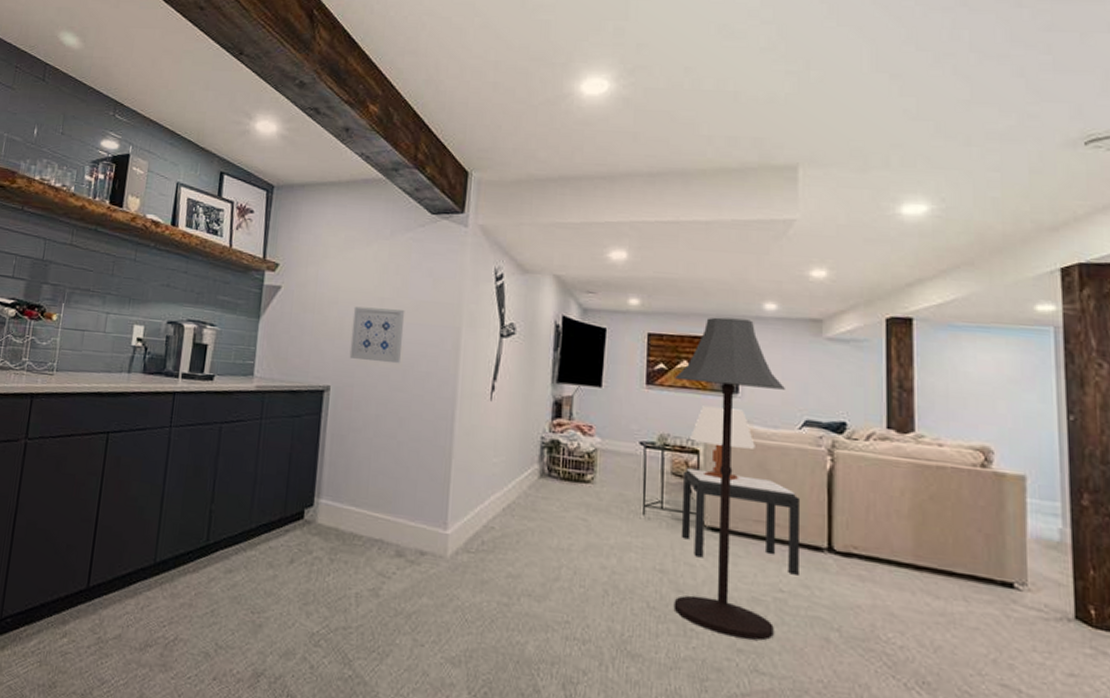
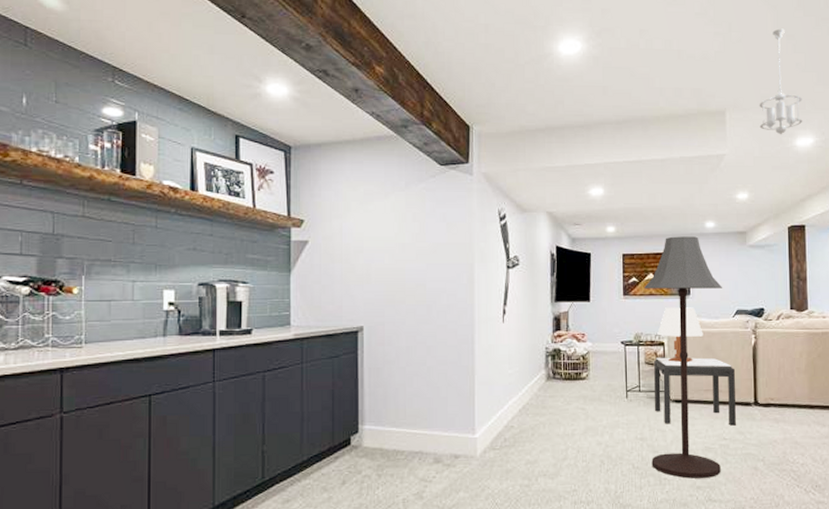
wall art: present [349,306,405,364] -> none [378,253,425,301]
pendant light: none [846,66,912,199] -> present [759,28,803,135]

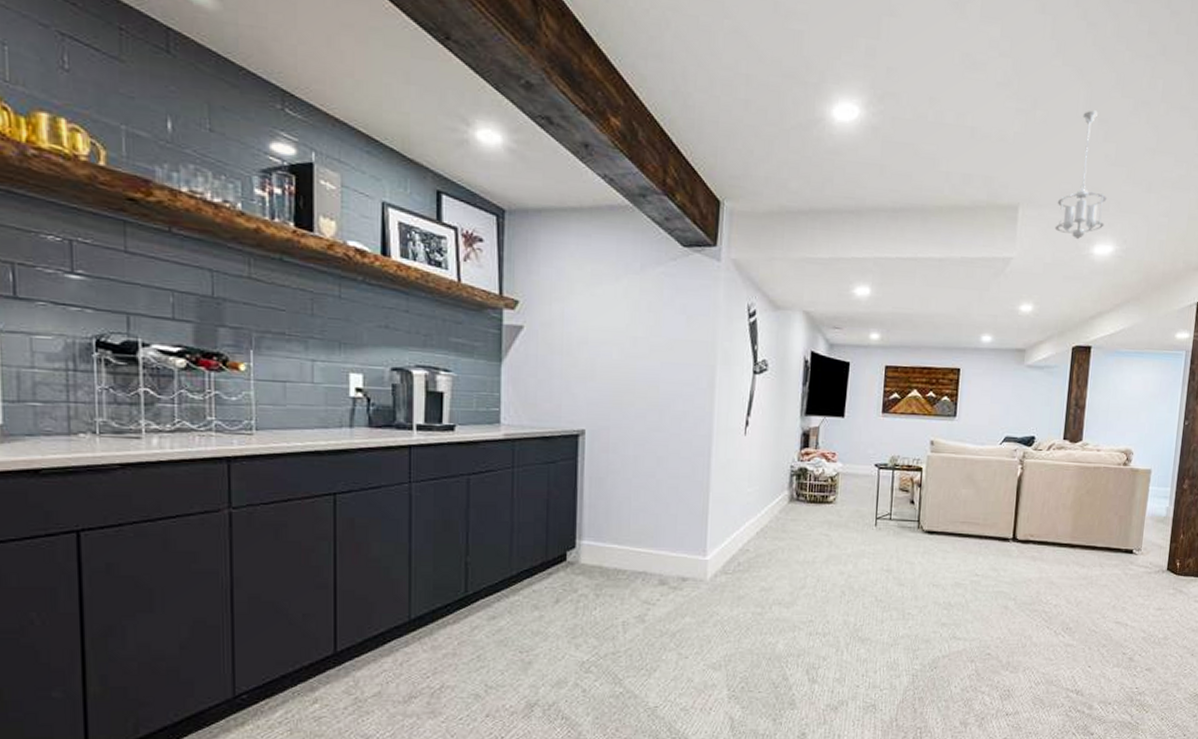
floor lamp: present [644,236,722,479] -> none [896,349,992,615]
side table: present [653,357,736,426] -> none [904,483,996,562]
table lamp: present [657,307,703,363] -> none [915,429,966,491]

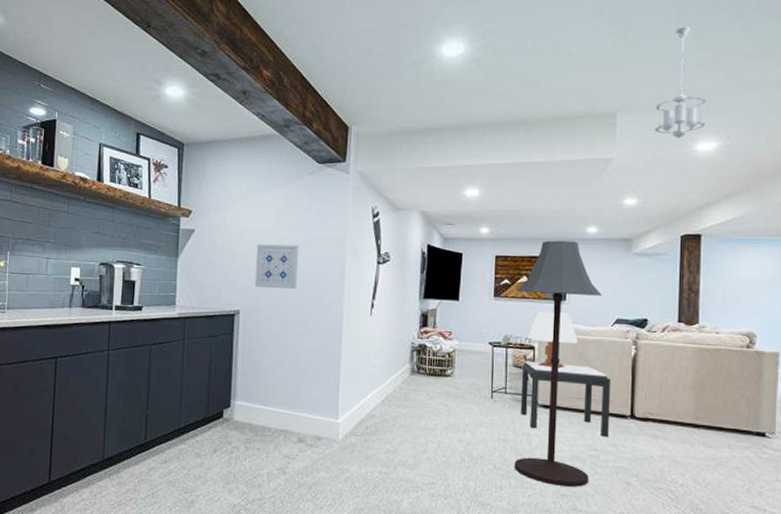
wall art: none [603,346,660,404] -> present [254,244,299,290]
floor lamp: none [896,349,992,615] -> present [514,240,602,487]
side table: none [904,483,996,562] -> present [520,361,610,437]
table lamp: none [915,429,966,491] -> present [528,311,578,369]

